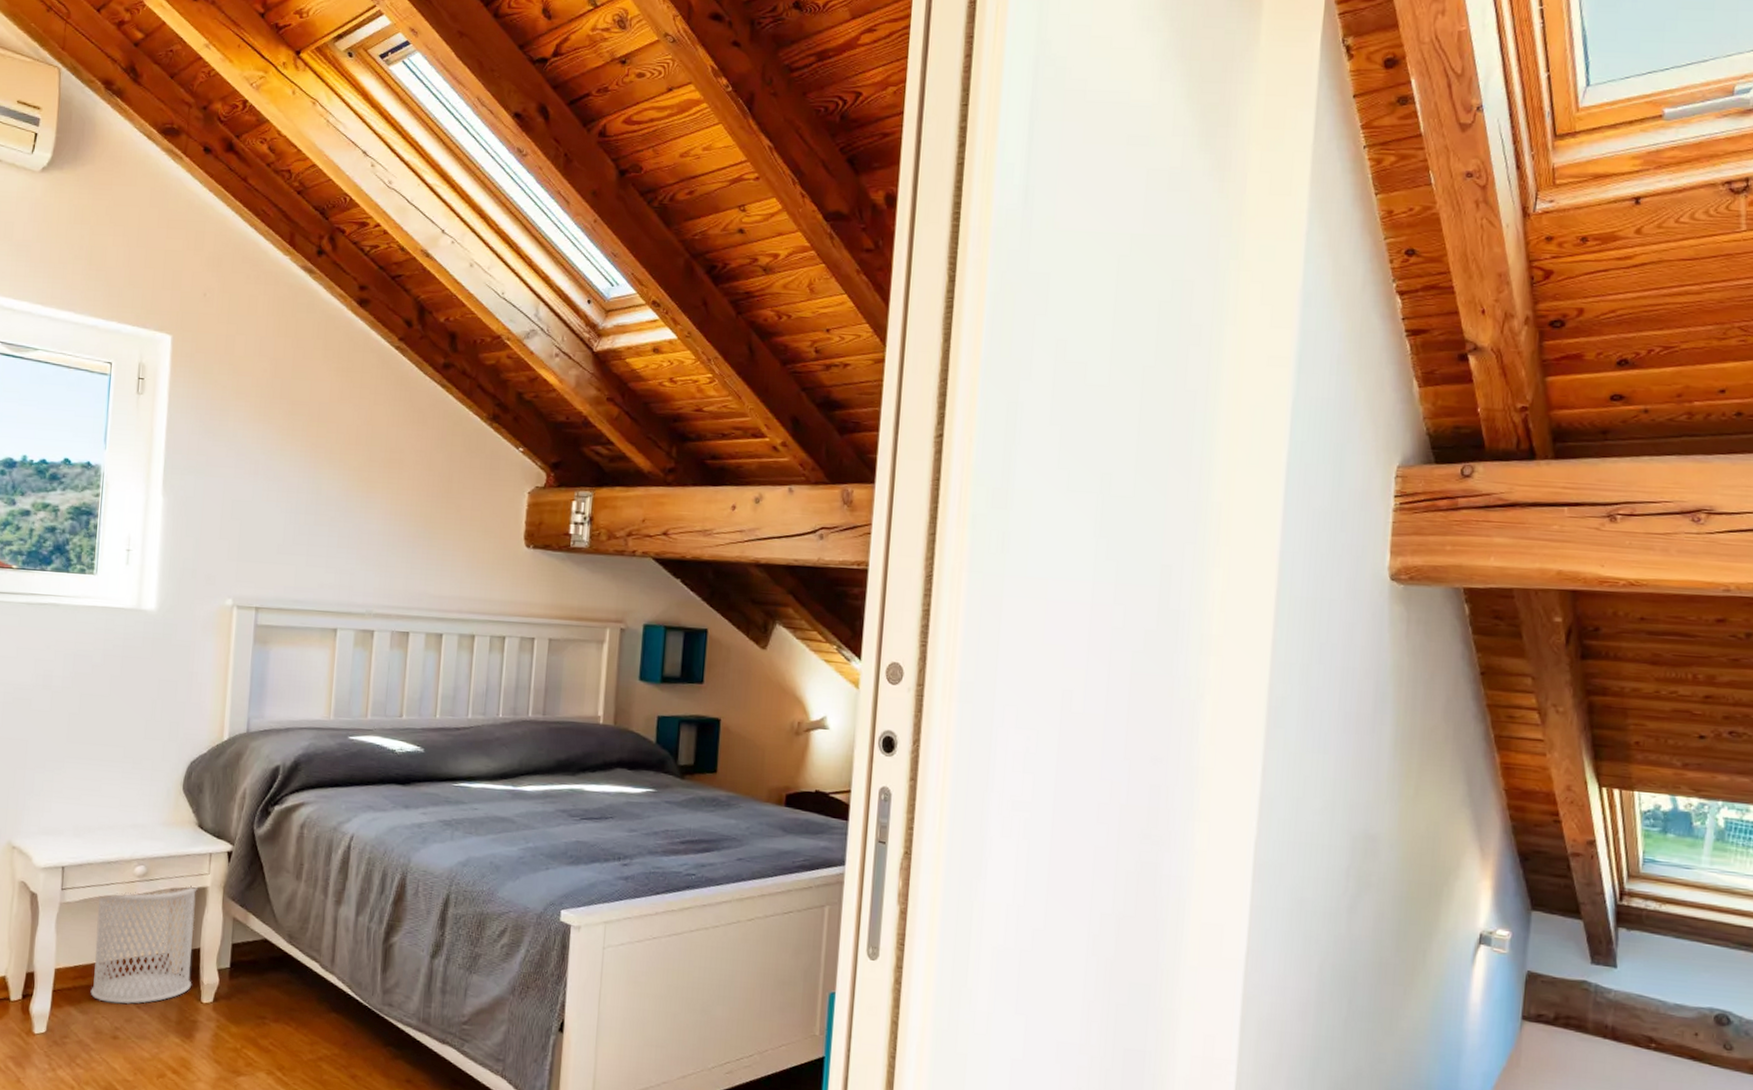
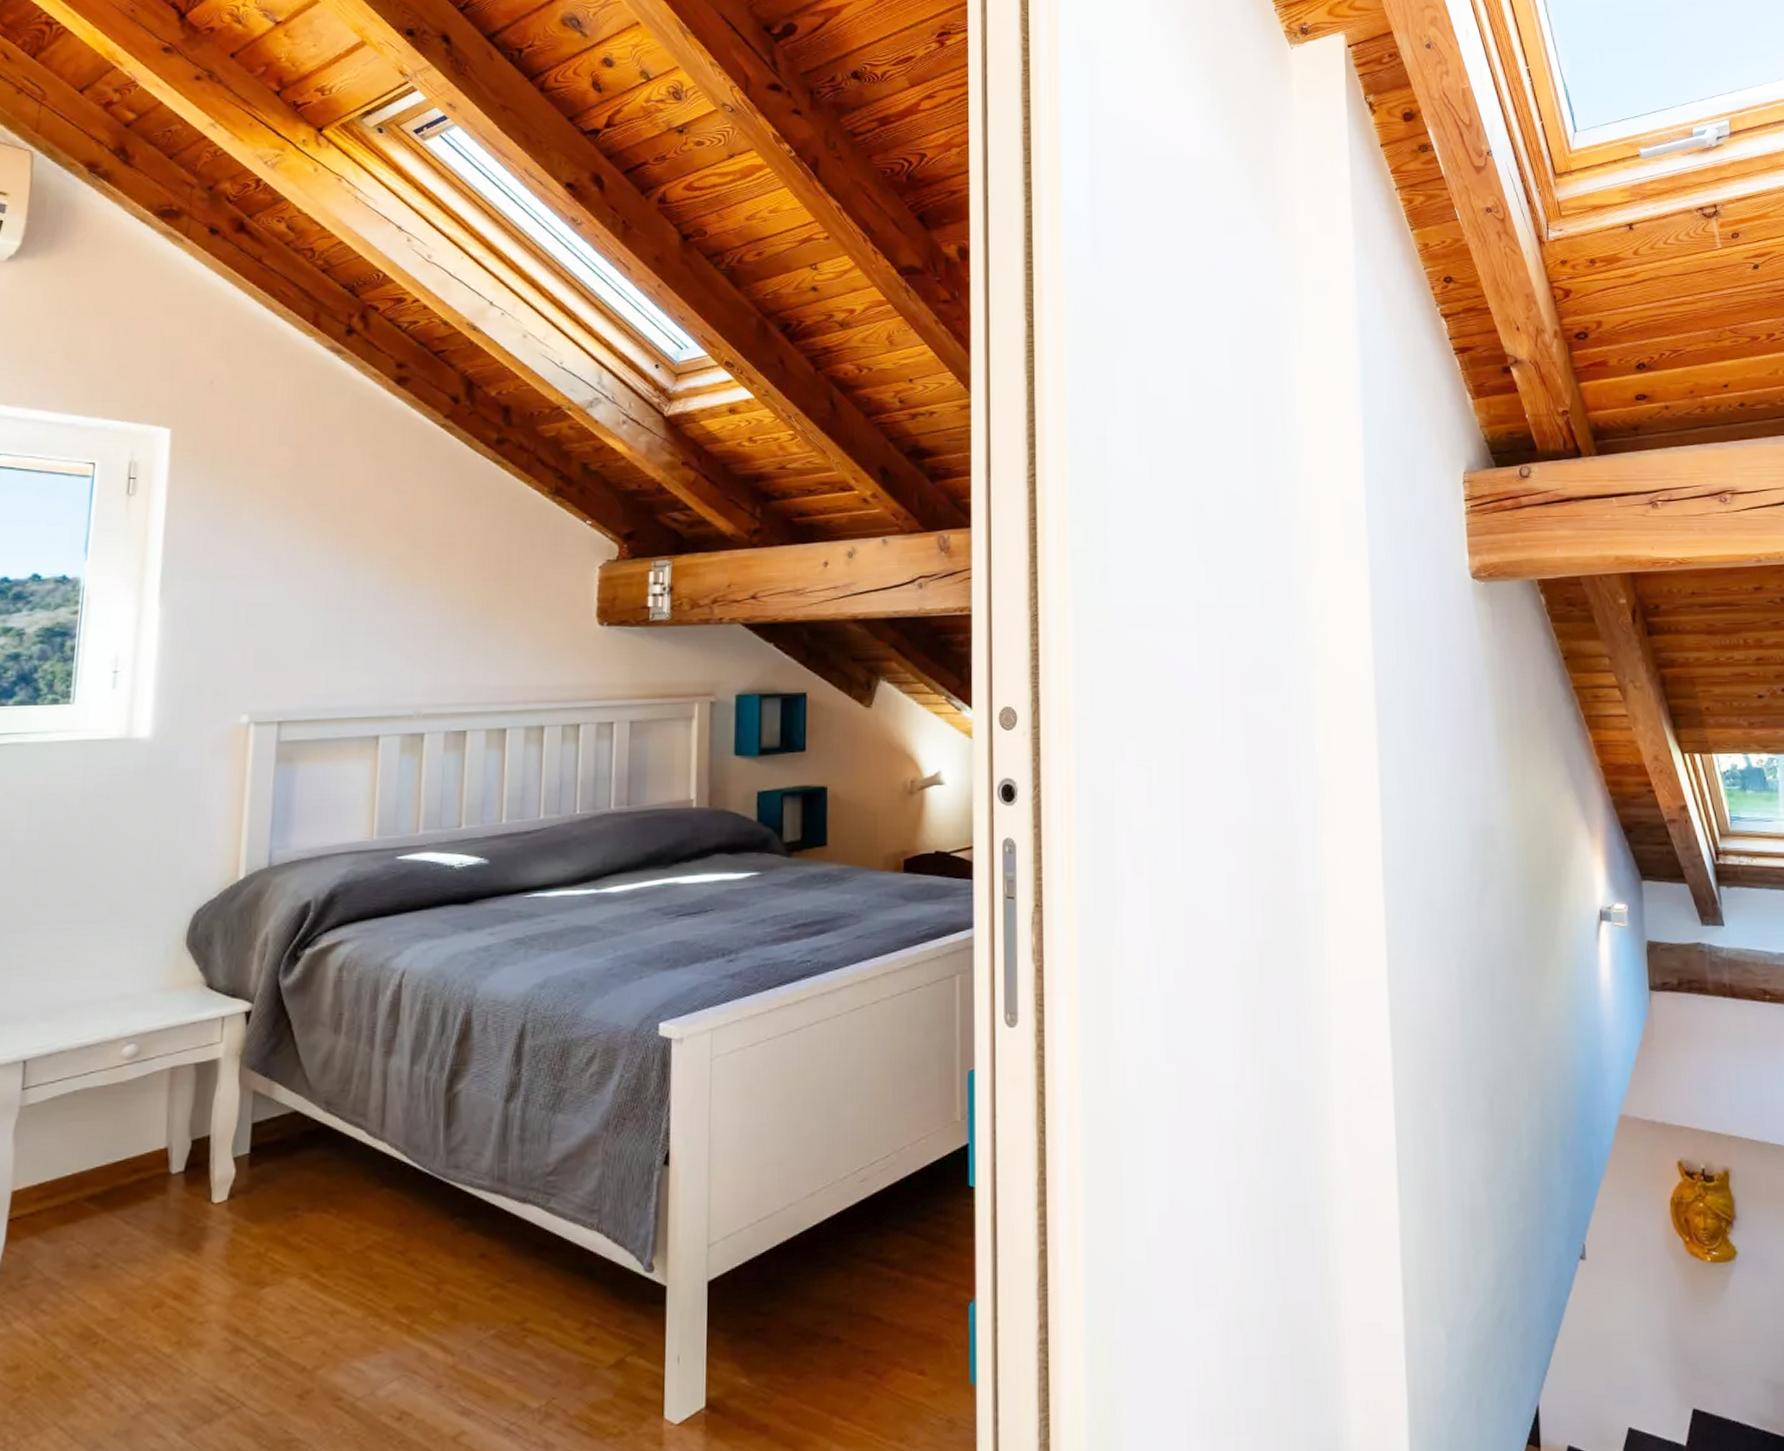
wastebasket: present [90,885,199,1005] -> none [61,1058,208,1224]

